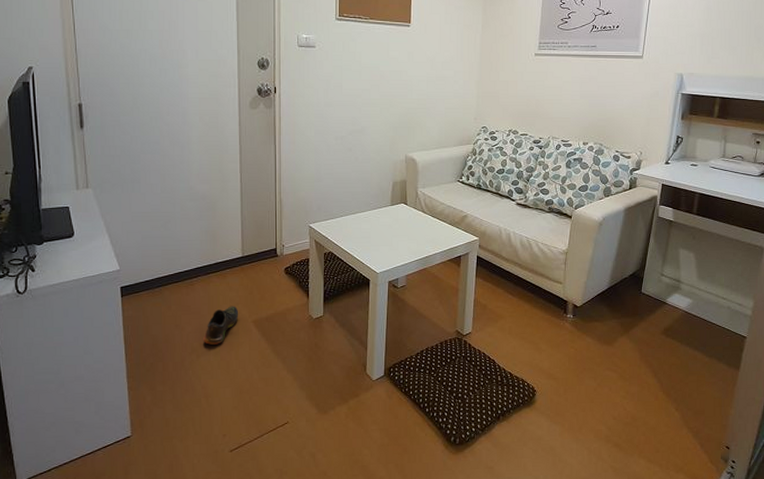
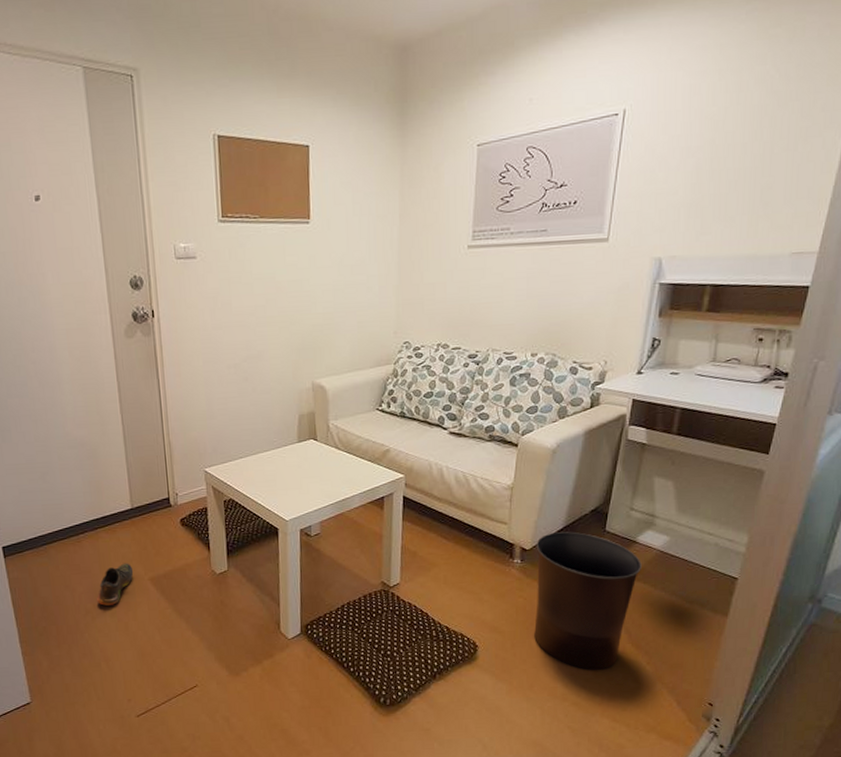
waste bin: none [583,292,670,415] -> present [534,532,642,670]

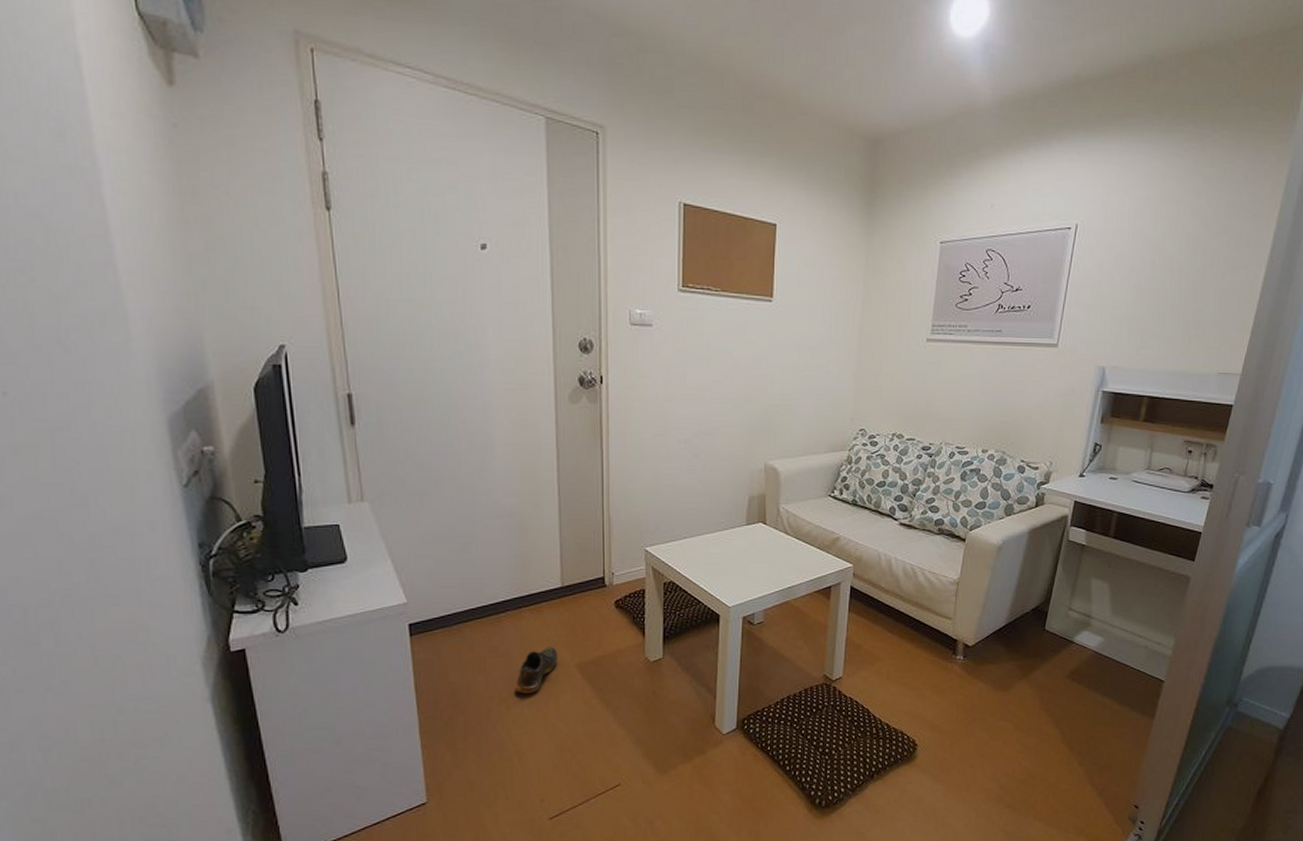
waste bin: present [534,532,642,670] -> none [973,629,1077,771]

